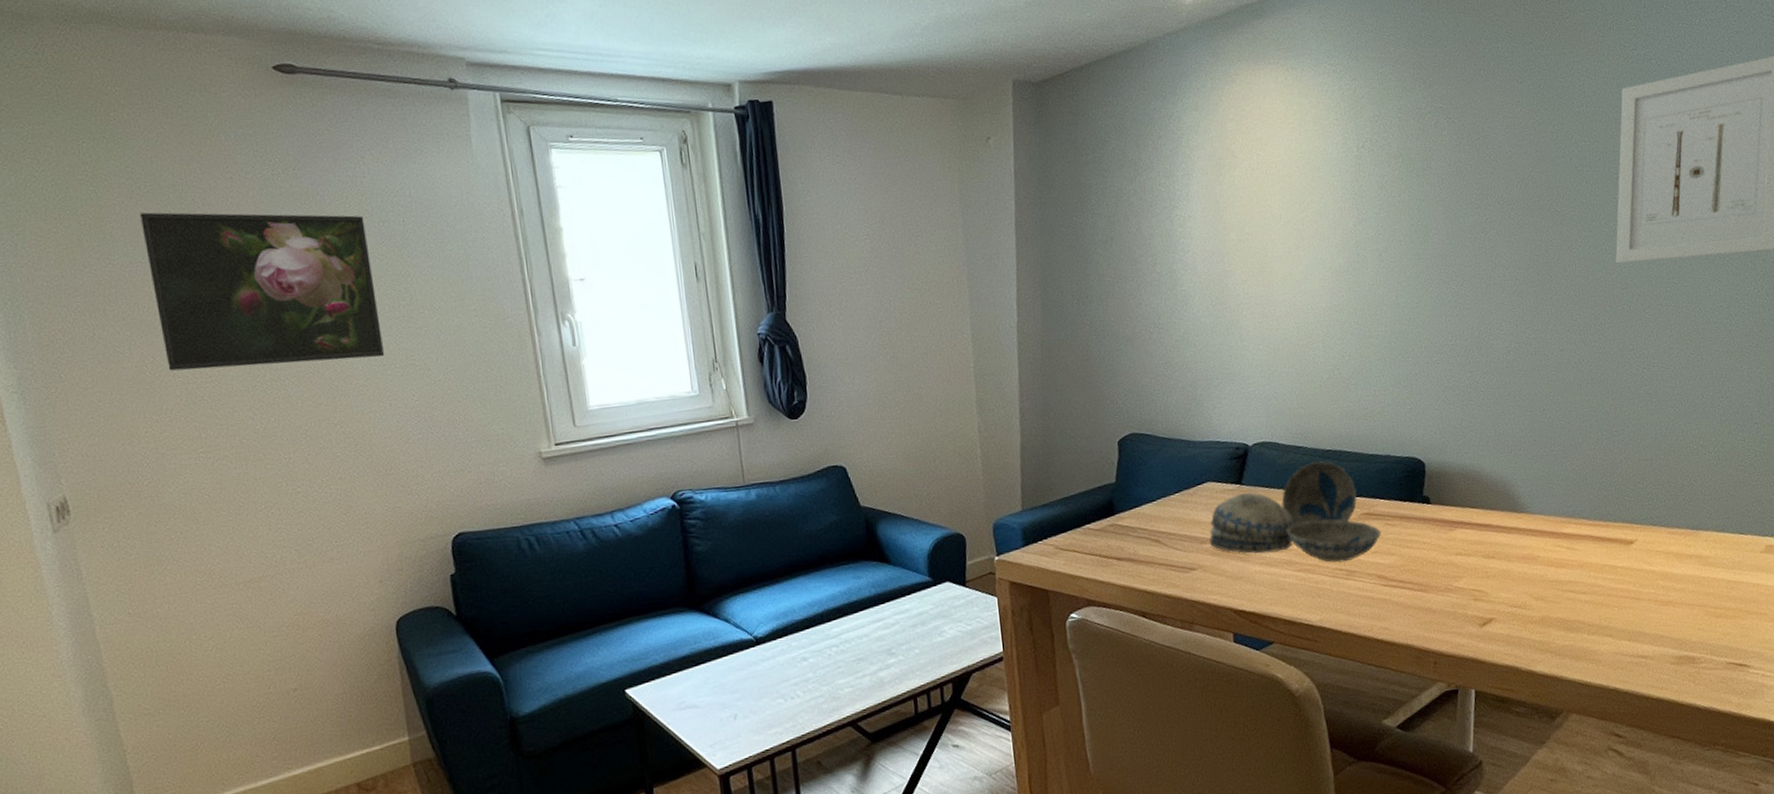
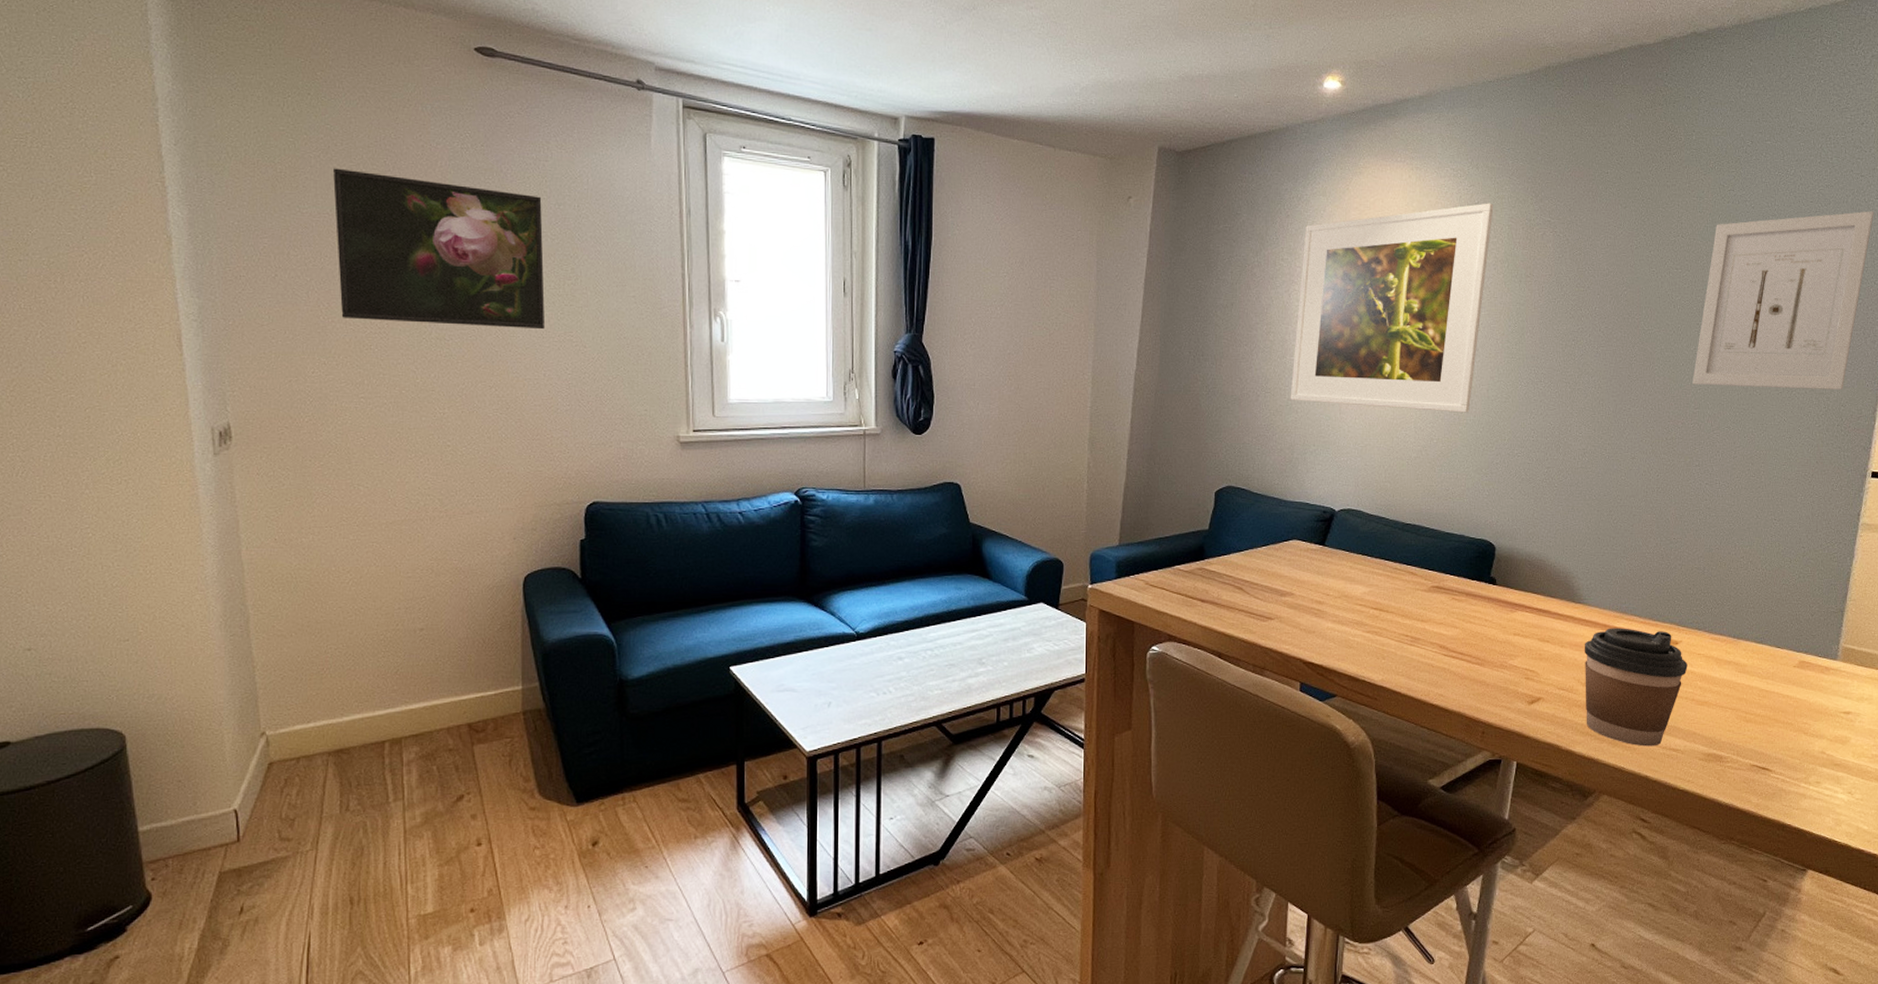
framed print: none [1180,96,1380,334] -> present [1290,203,1494,413]
decorative bowl: present [1209,461,1382,563] -> none [1289,533,1448,629]
coffee cup: none [1533,531,1647,657] -> present [1584,628,1688,747]

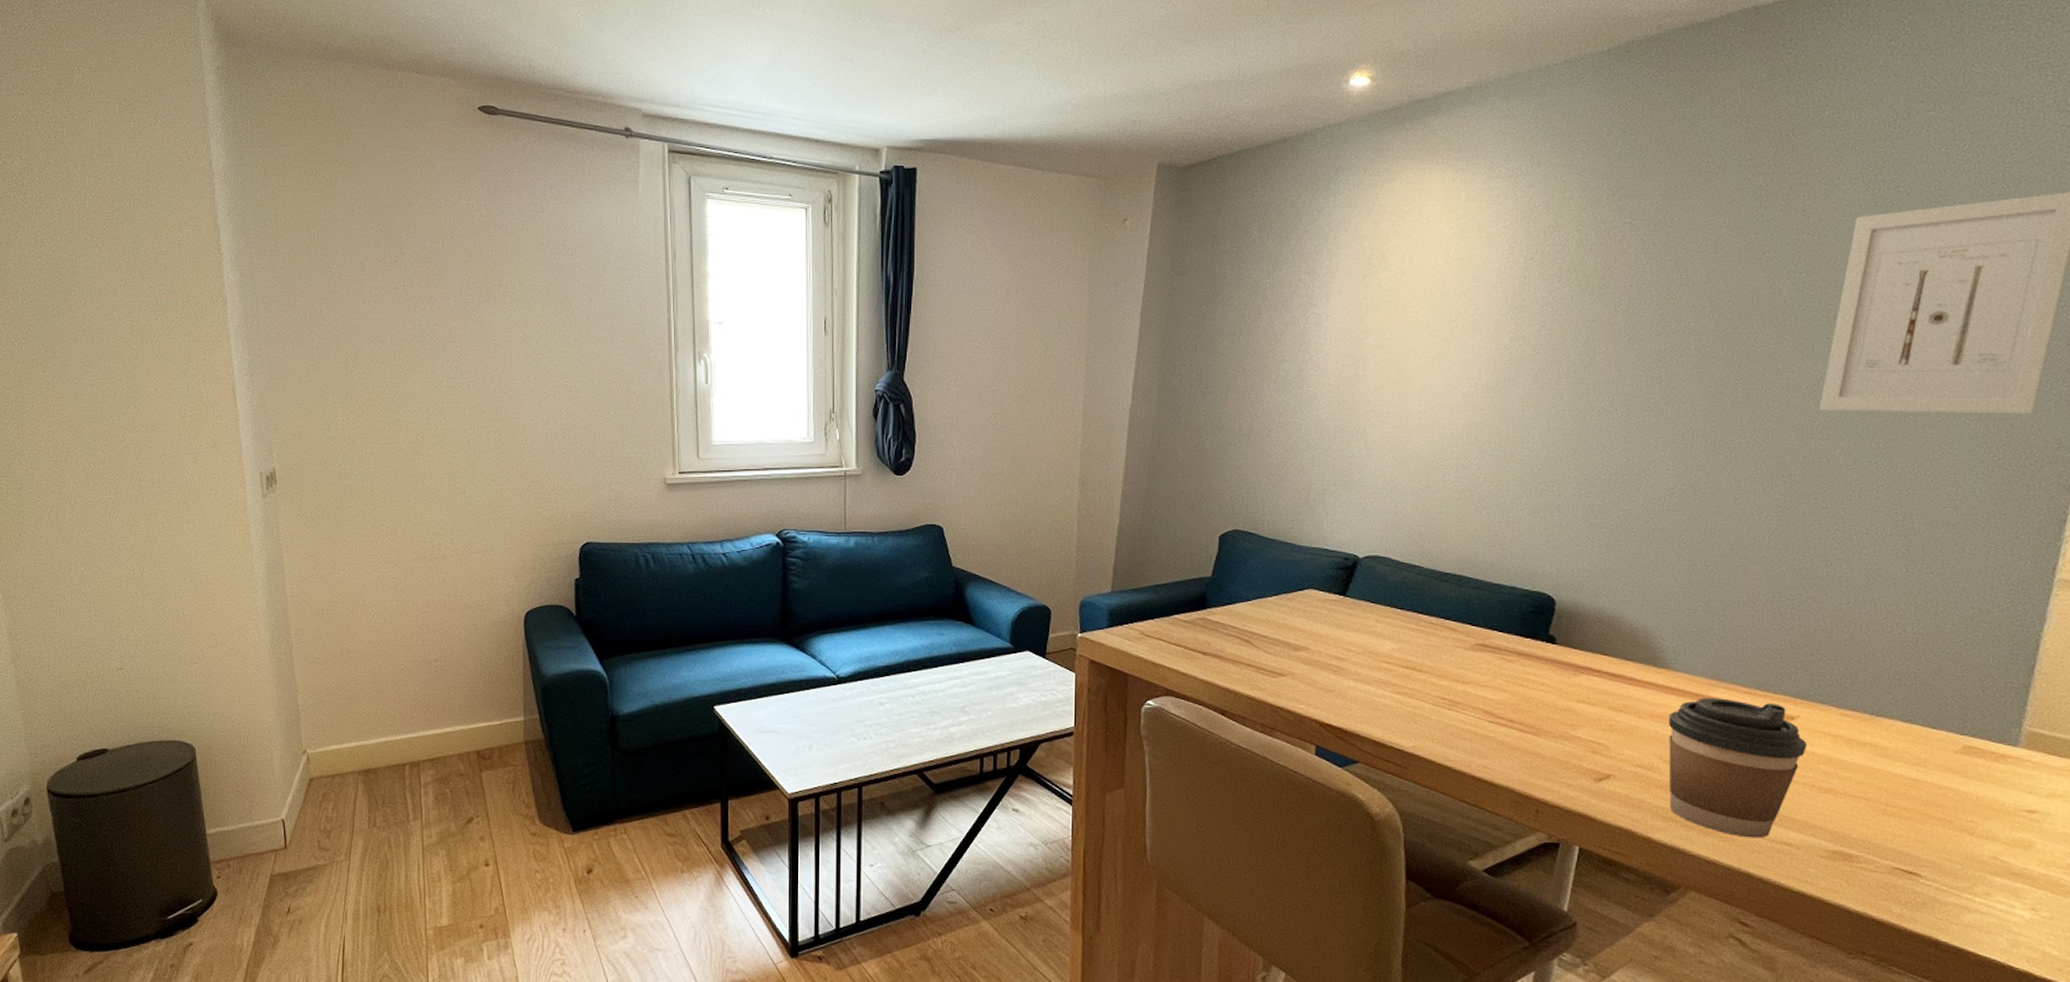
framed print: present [333,168,546,330] -> none [358,229,543,376]
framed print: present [1290,203,1494,413] -> none [1307,205,1559,447]

